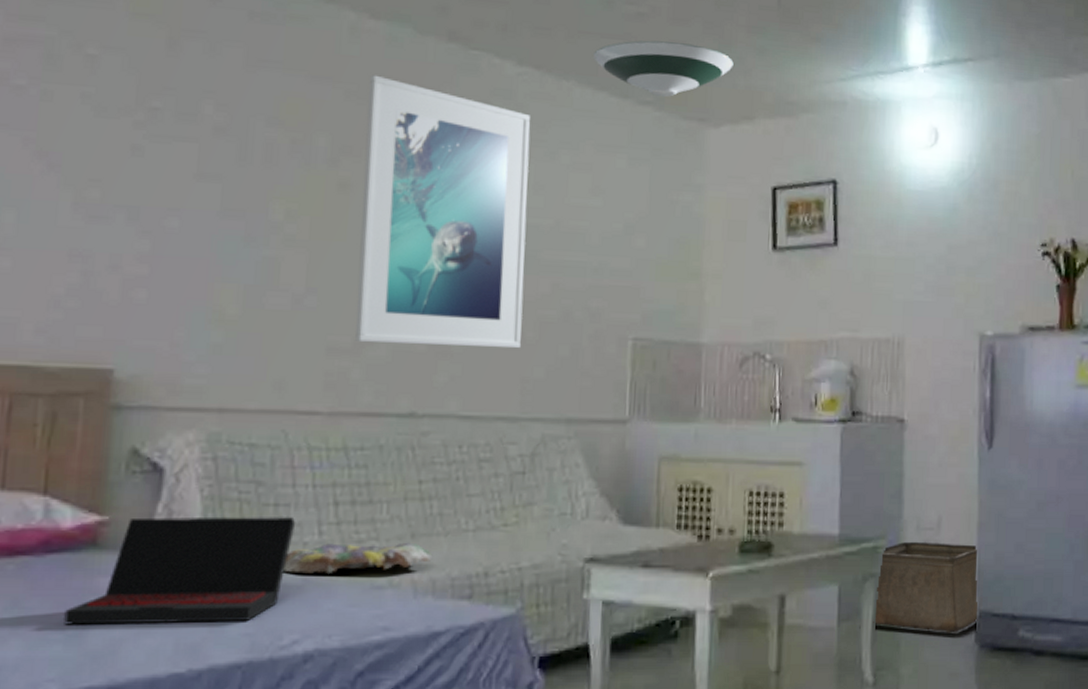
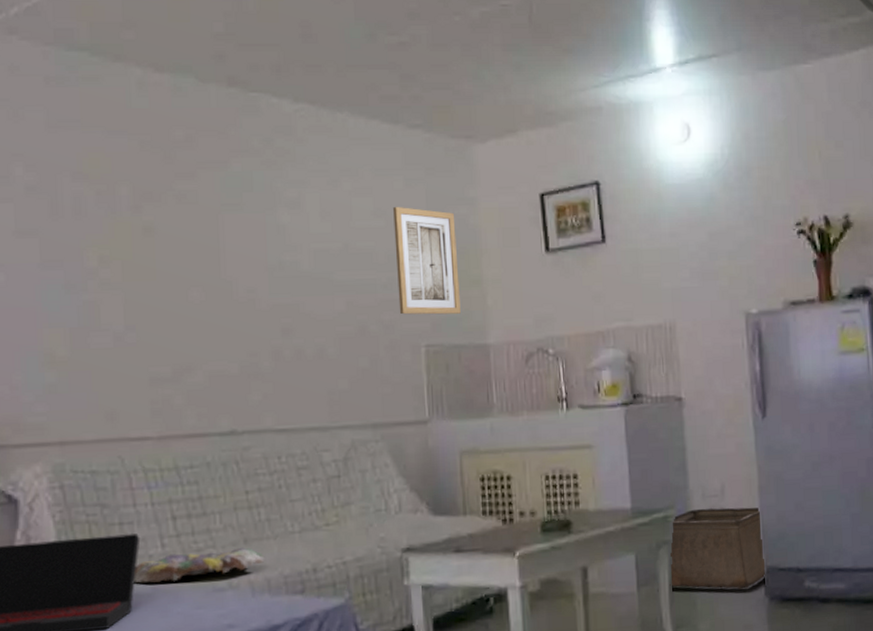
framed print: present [355,74,531,349] -> none [161,124,324,372]
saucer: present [592,40,734,97] -> none [361,67,493,119]
wall art: none [608,186,679,308] -> present [393,206,461,315]

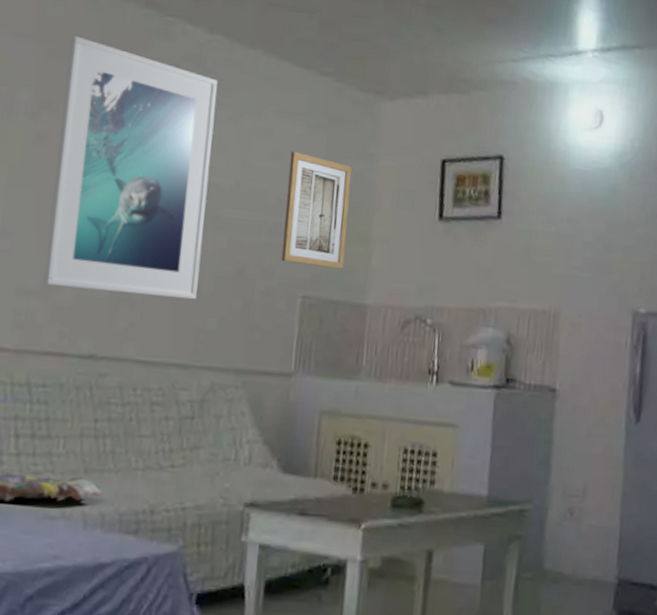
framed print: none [161,124,324,372] -> present [44,35,218,300]
storage bin: present [669,507,767,589] -> none [515,506,620,599]

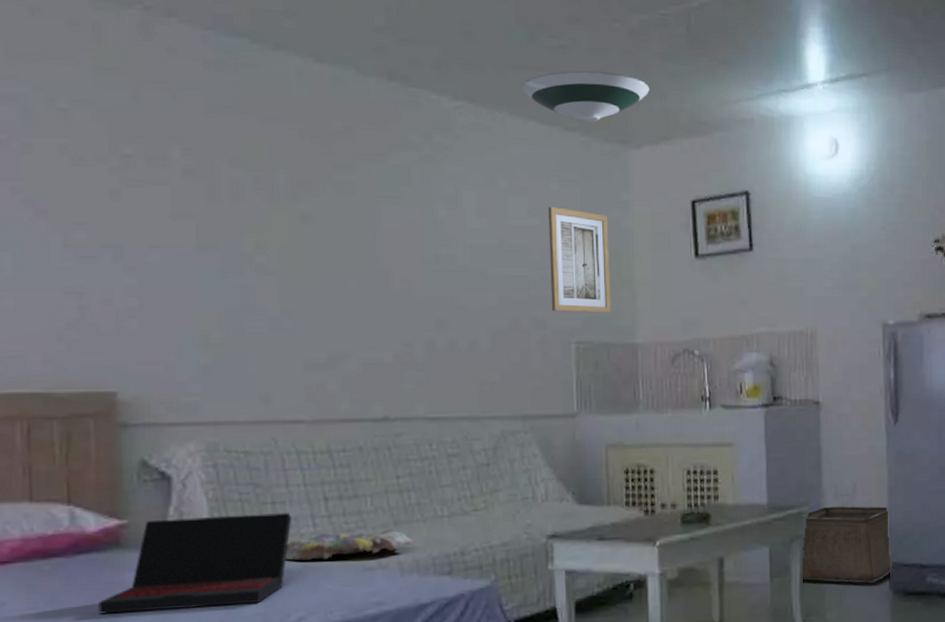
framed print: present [44,35,218,300] -> none [320,115,476,358]
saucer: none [279,14,412,69] -> present [520,71,650,122]
storage bin: none [515,506,620,599] -> present [801,506,892,583]

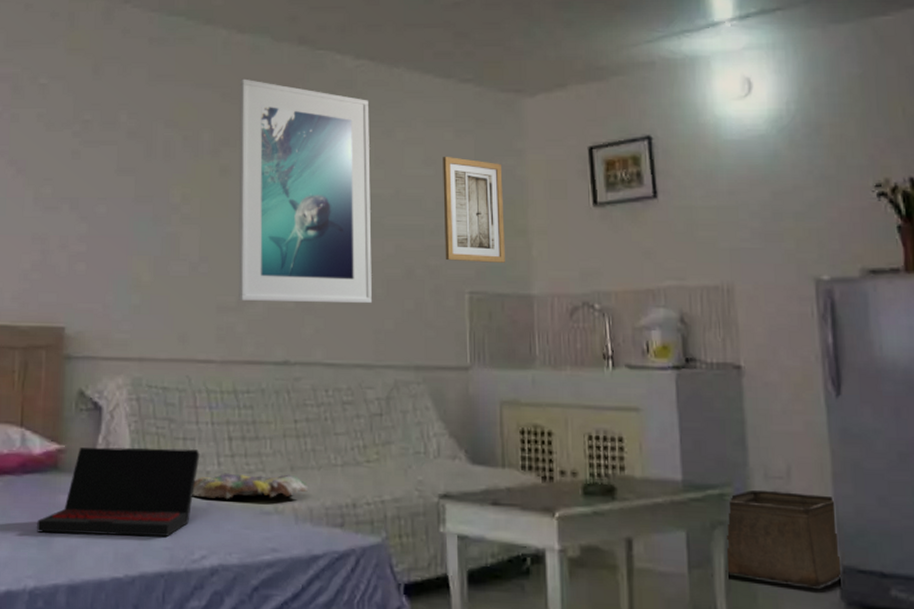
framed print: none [320,115,476,358] -> present [238,78,372,304]
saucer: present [520,71,650,122] -> none [417,24,544,73]

